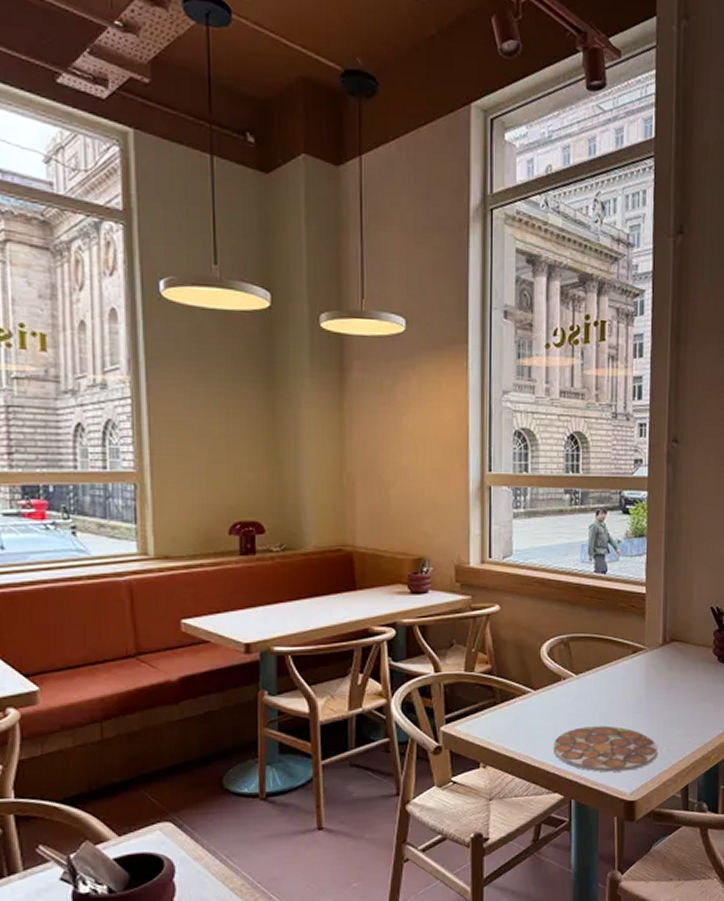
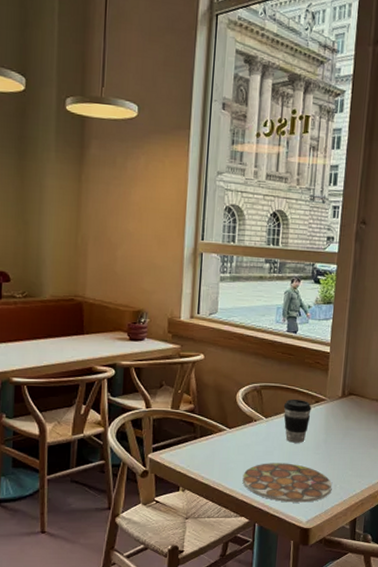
coffee cup: none [596,650,629,702] -> present [283,399,312,443]

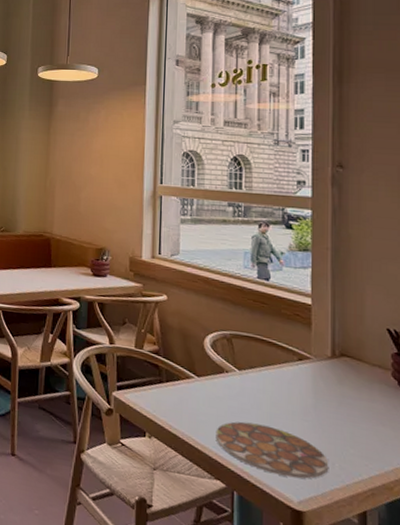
coffee cup: present [283,399,312,443] -> none [259,352,294,405]

